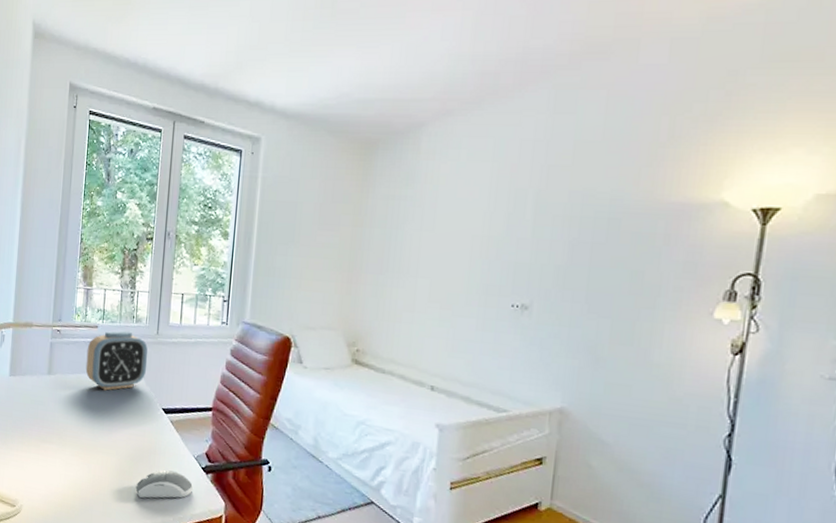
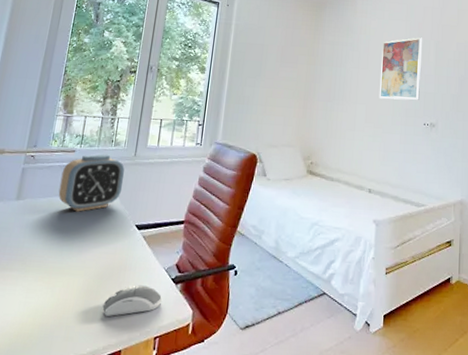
wall art: none [448,185,515,273] -> present [378,37,422,100]

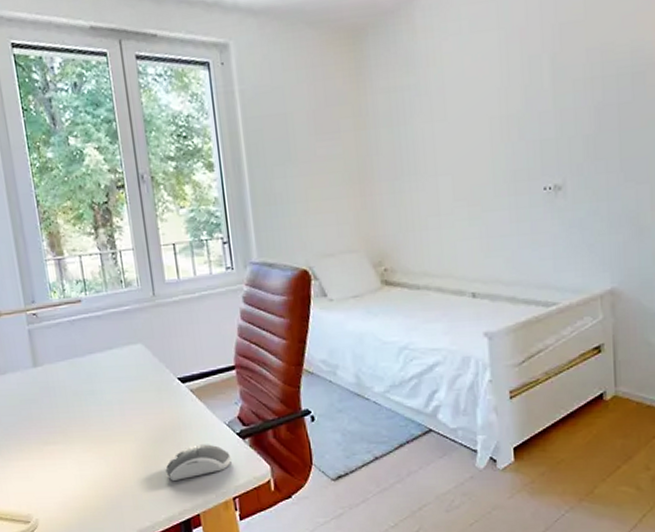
alarm clock: present [58,154,125,212] -> none [73,298,150,372]
wall art: present [378,37,422,100] -> none [465,52,533,162]

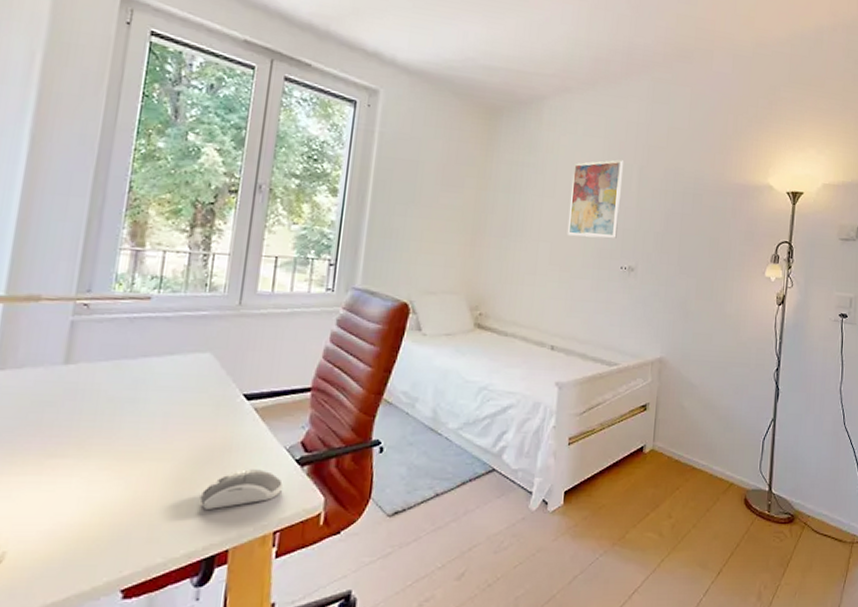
wall art: none [465,52,533,162] -> present [567,159,623,238]

